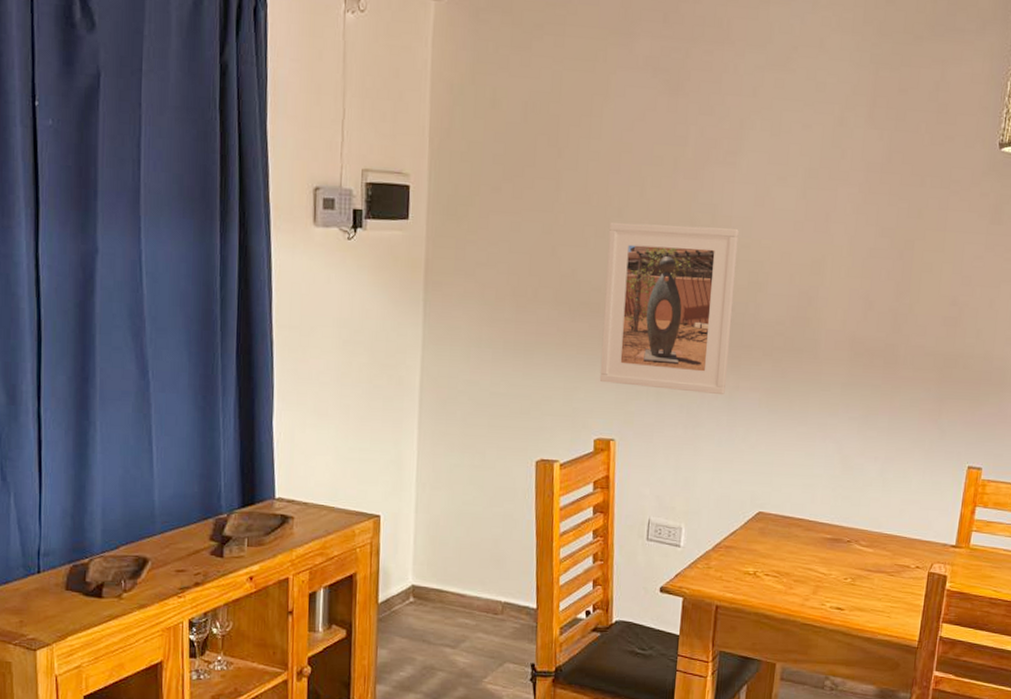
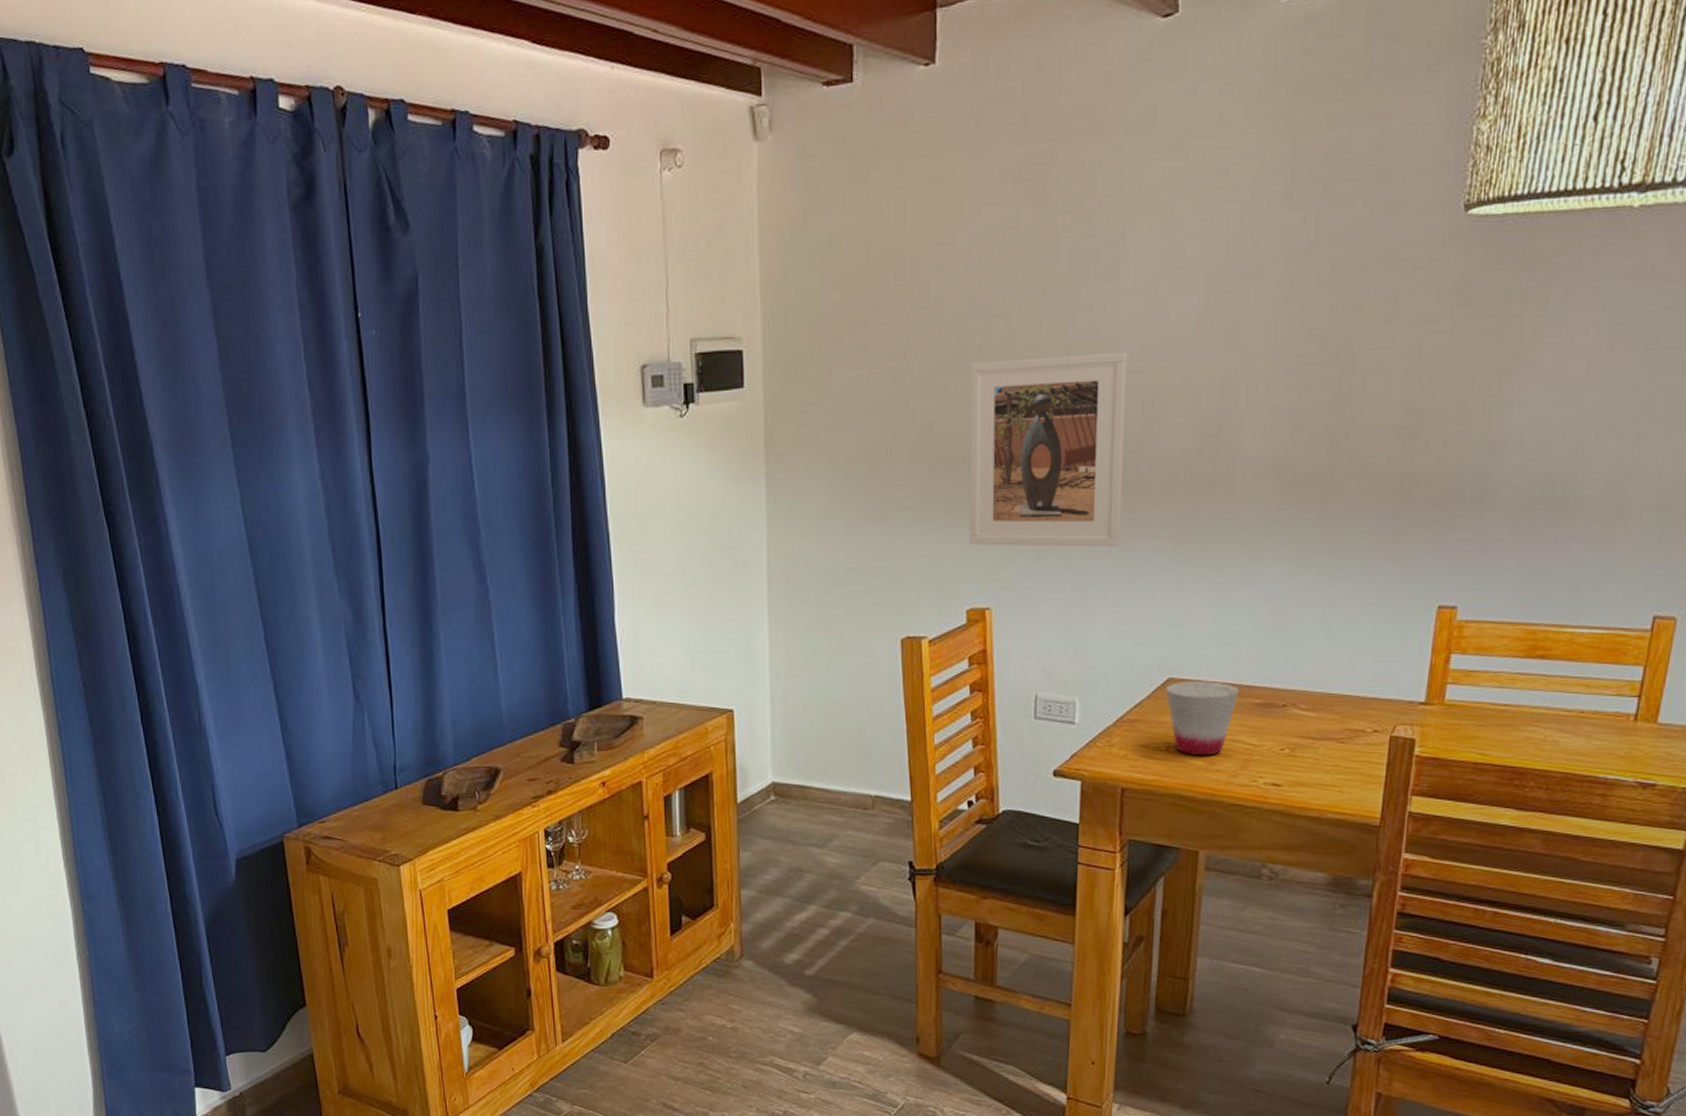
cup: none [756,515,815,581] -> present [1166,681,1240,756]

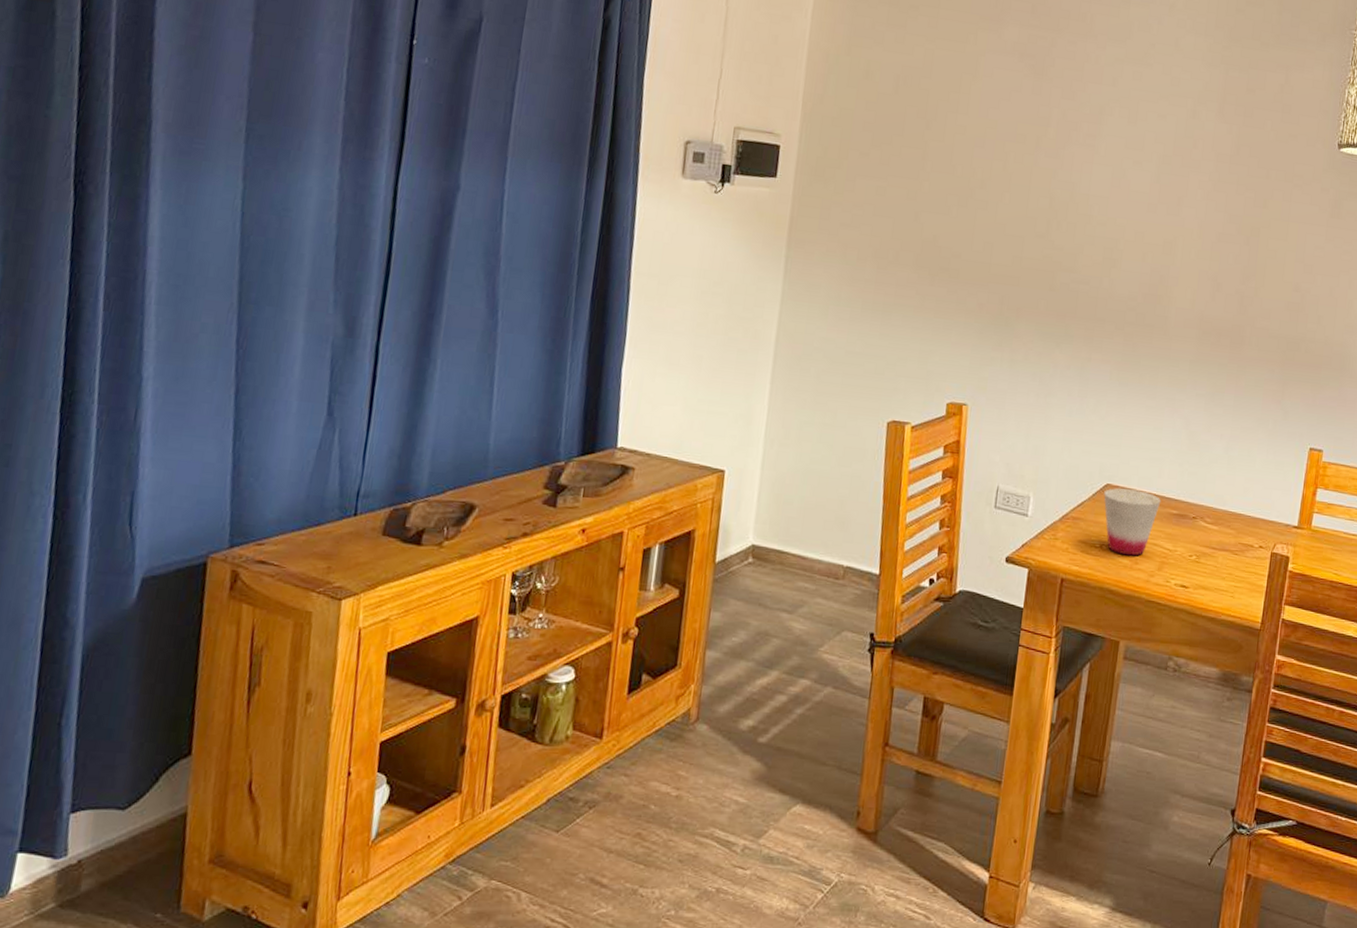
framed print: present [969,351,1127,547] -> none [955,193,1096,365]

